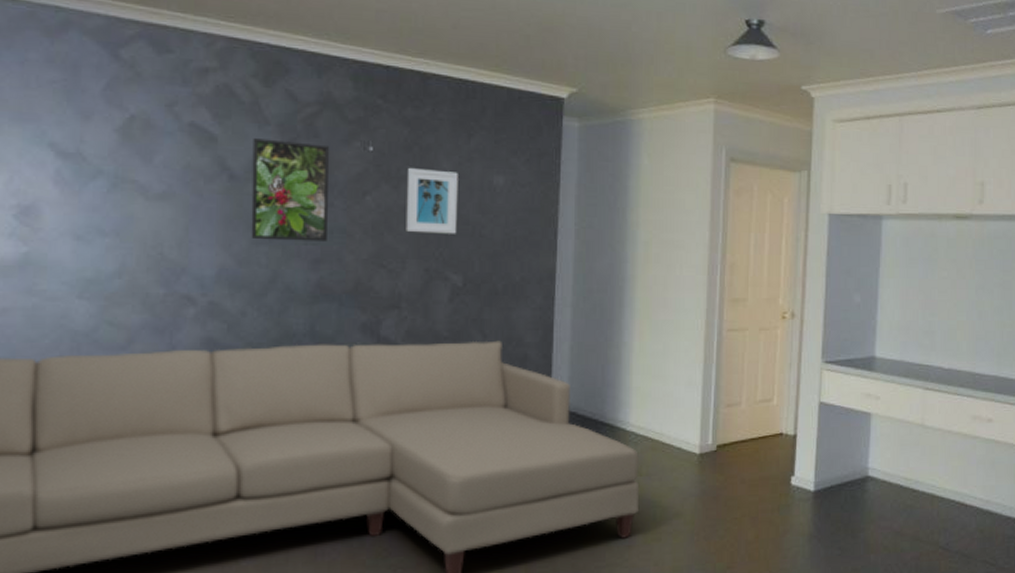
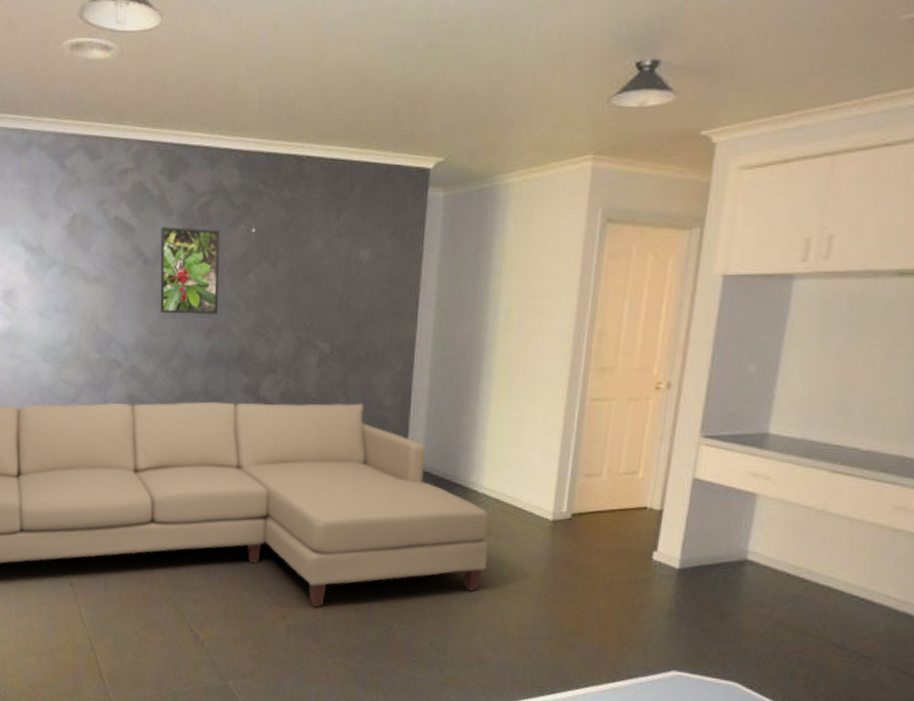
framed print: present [406,167,458,234] -> none [282,245,328,306]

